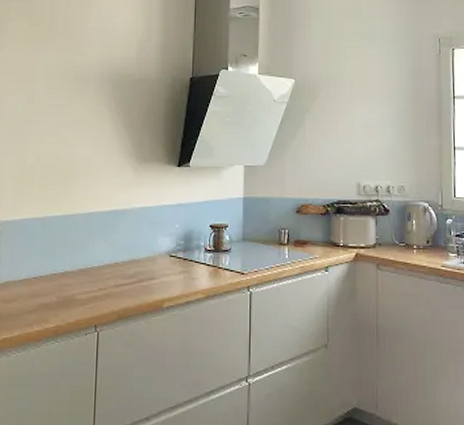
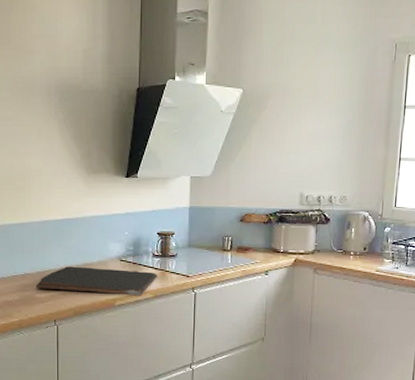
cutting board: none [76,263,210,296] -> present [35,266,157,296]

